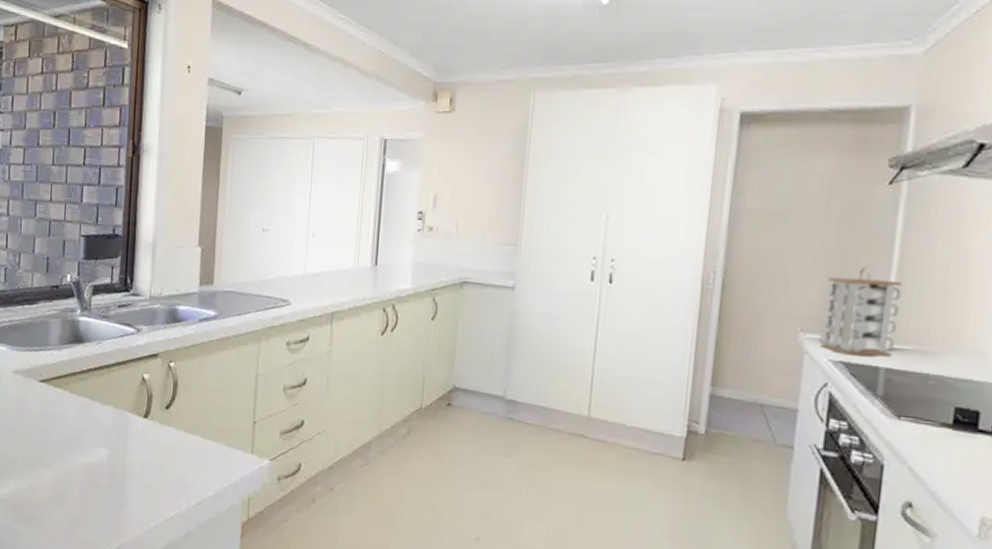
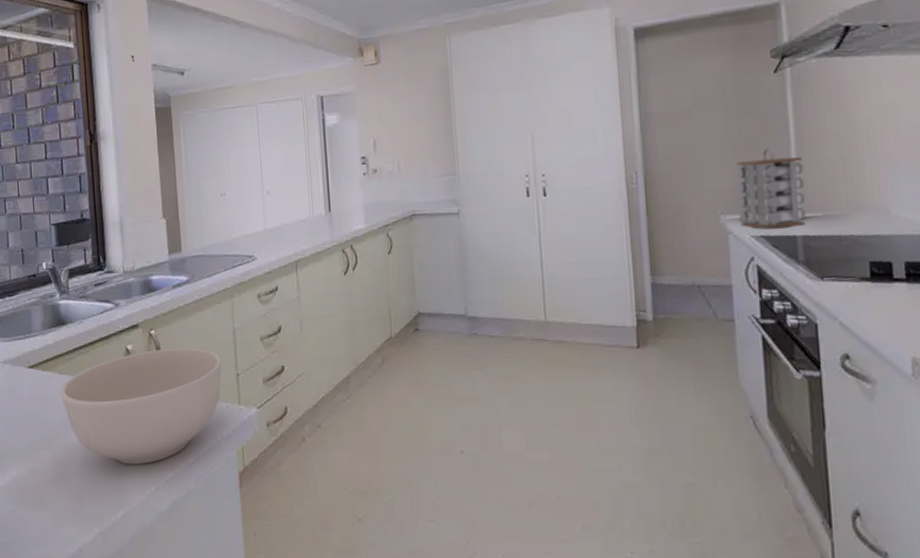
bowl: none [69,383,240,499] -> present [60,347,222,465]

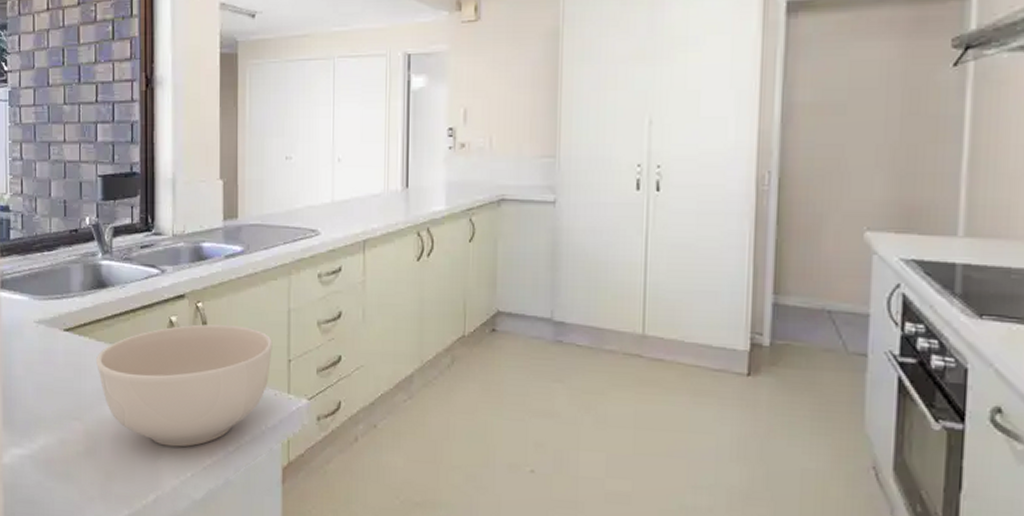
spice rack: present [736,148,807,230] -> none [888,156,976,253]

